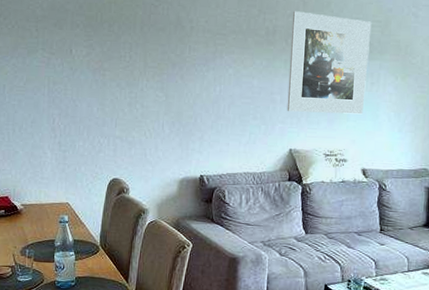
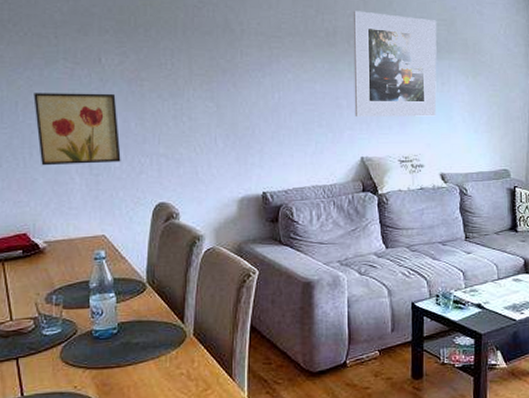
wall art: none [17,78,84,142] -> present [33,93,121,166]

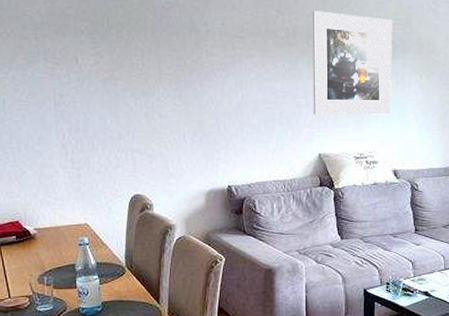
wall art: present [33,93,121,166] -> none [19,91,99,160]

